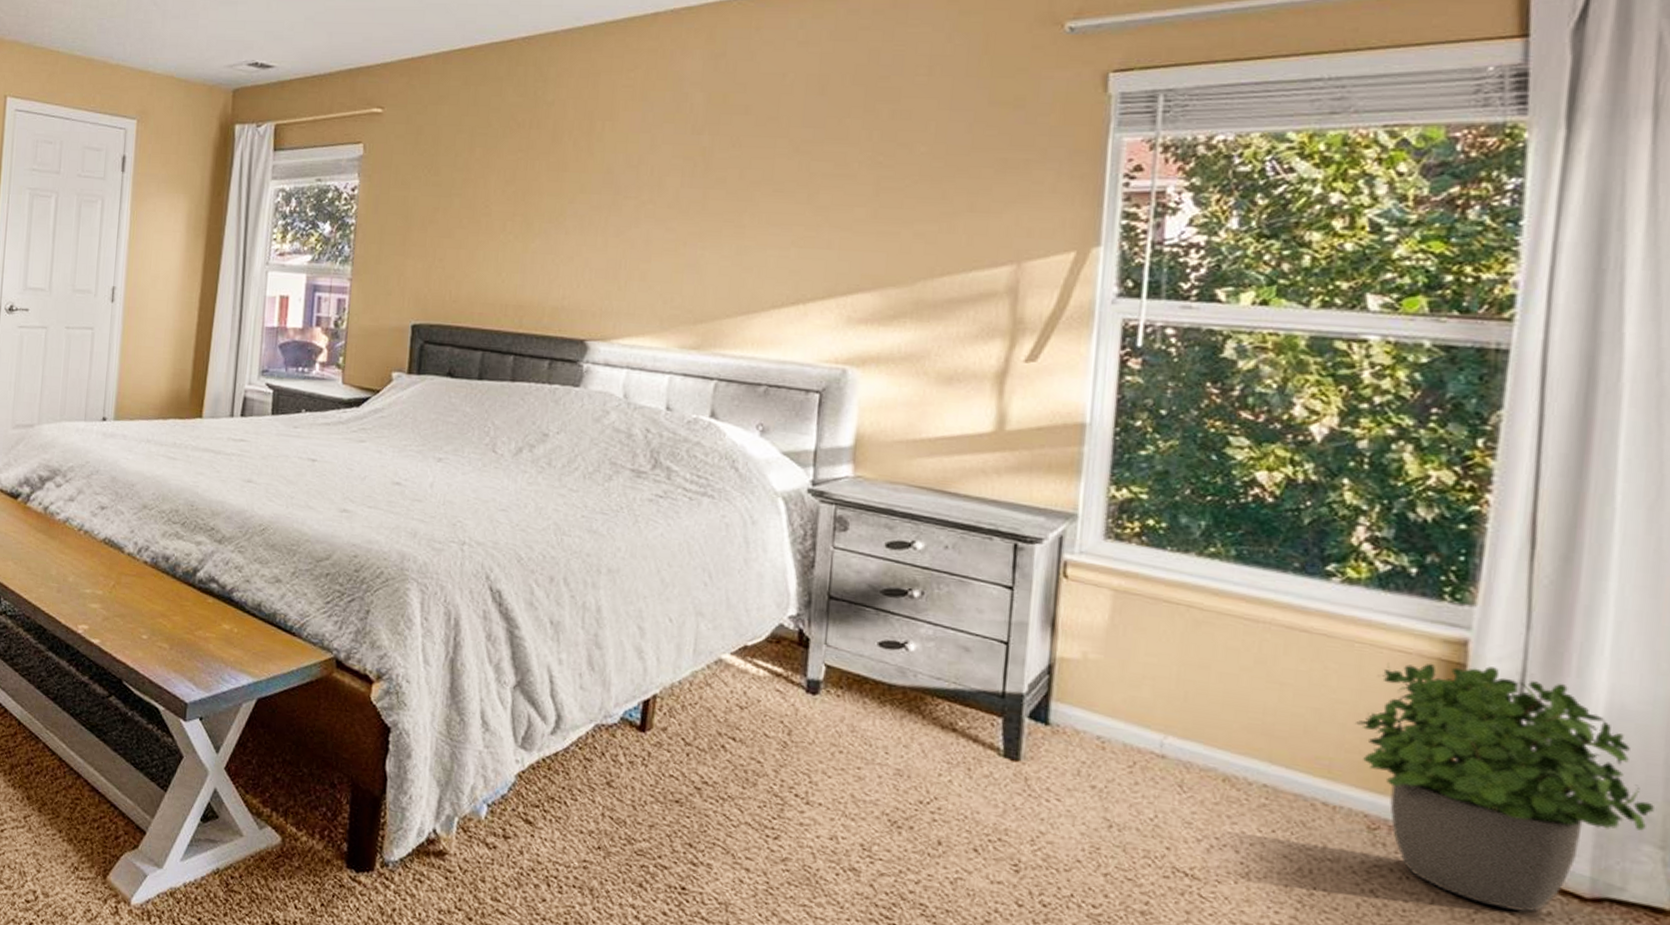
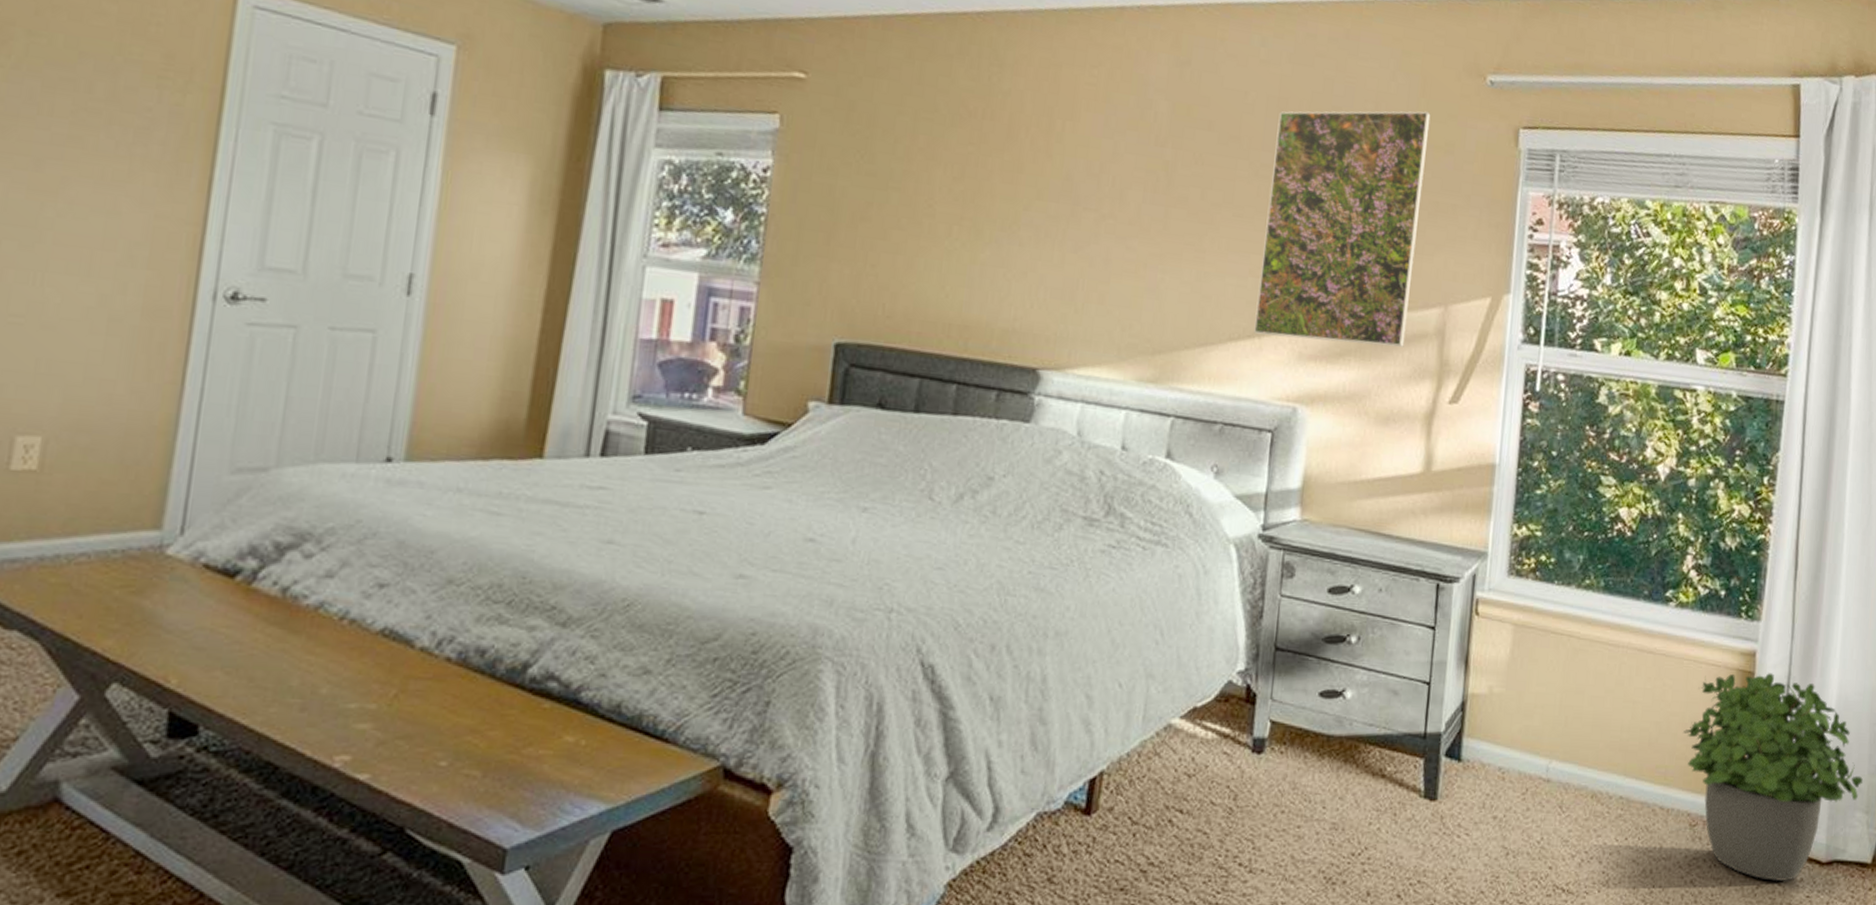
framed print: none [798,68,996,307] -> present [1254,111,1431,347]

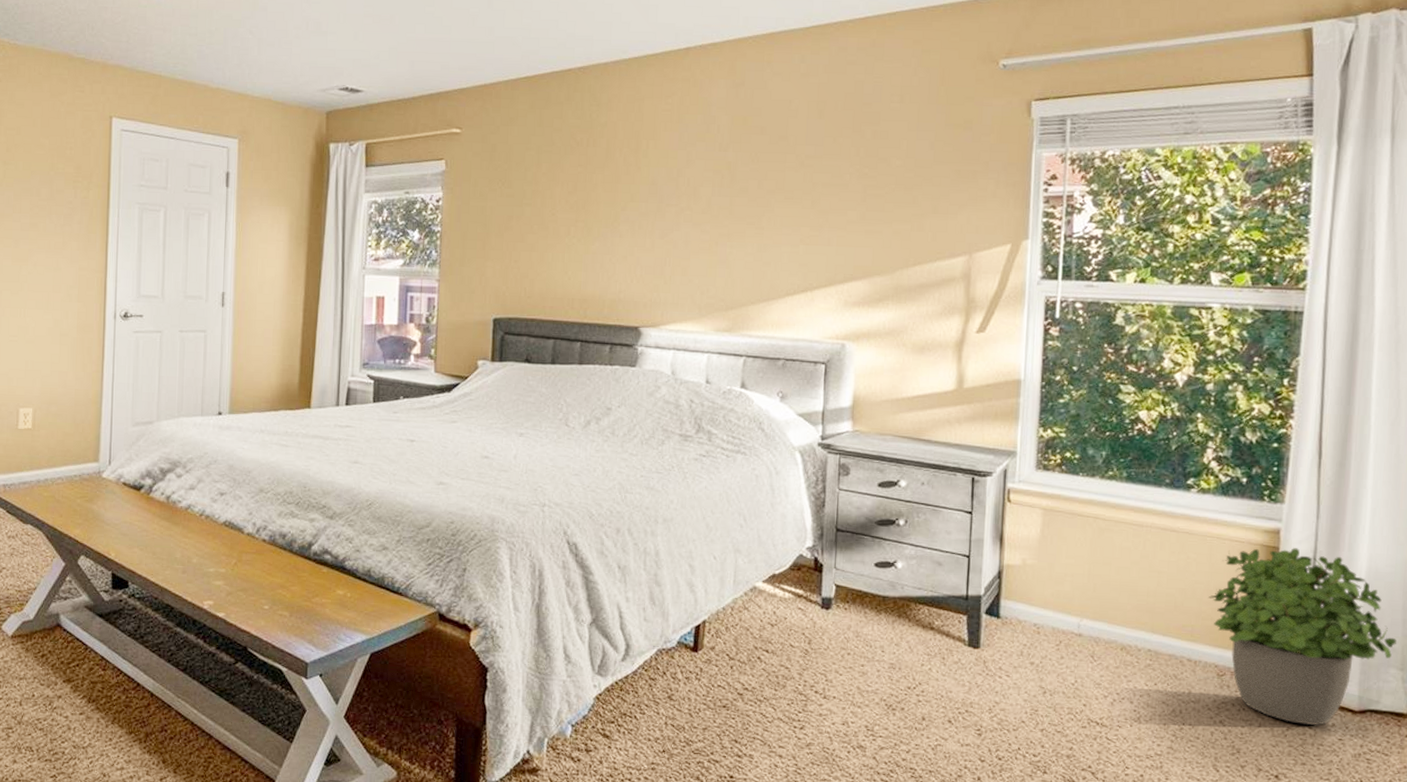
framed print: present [1254,111,1431,347] -> none [806,97,950,291]

